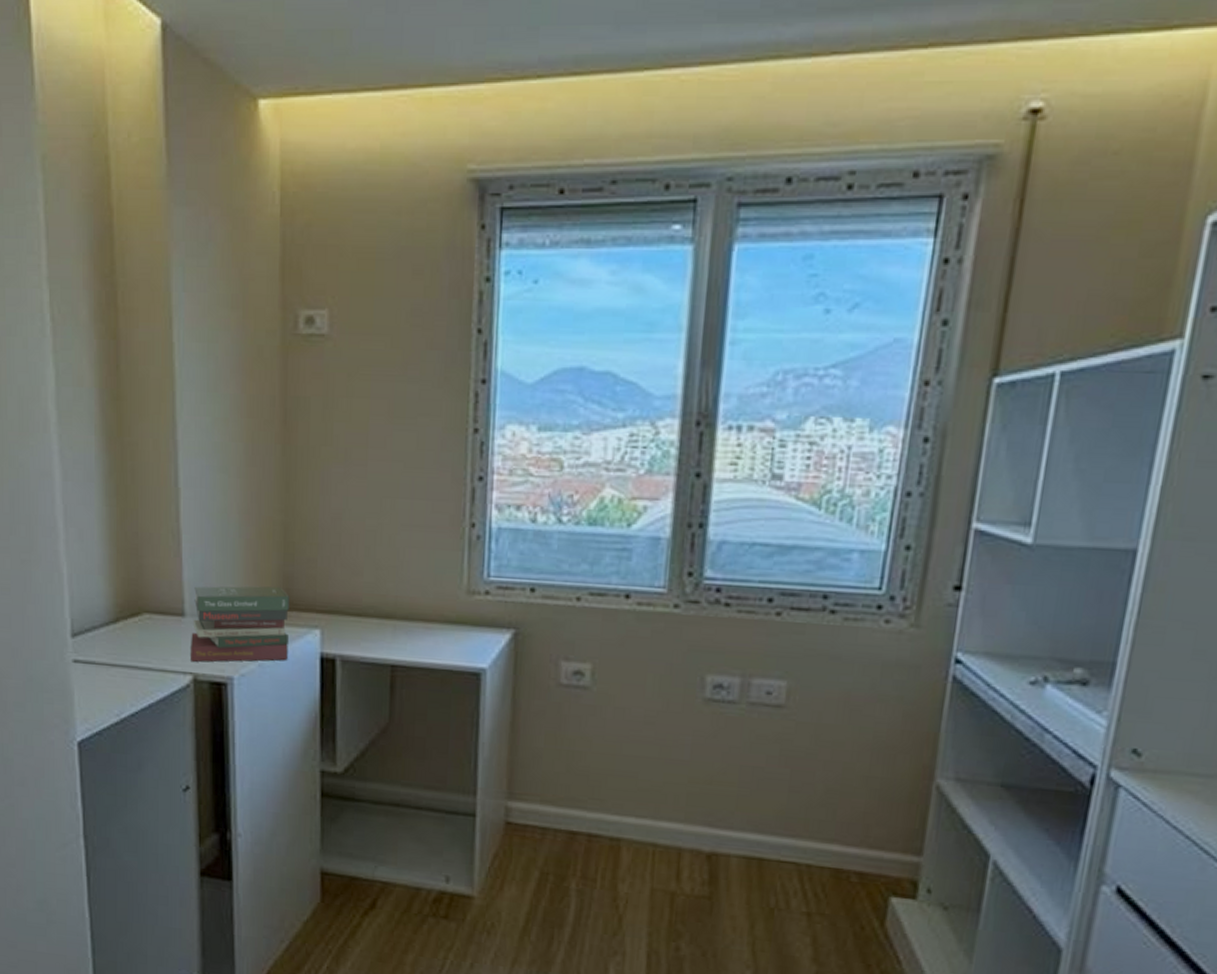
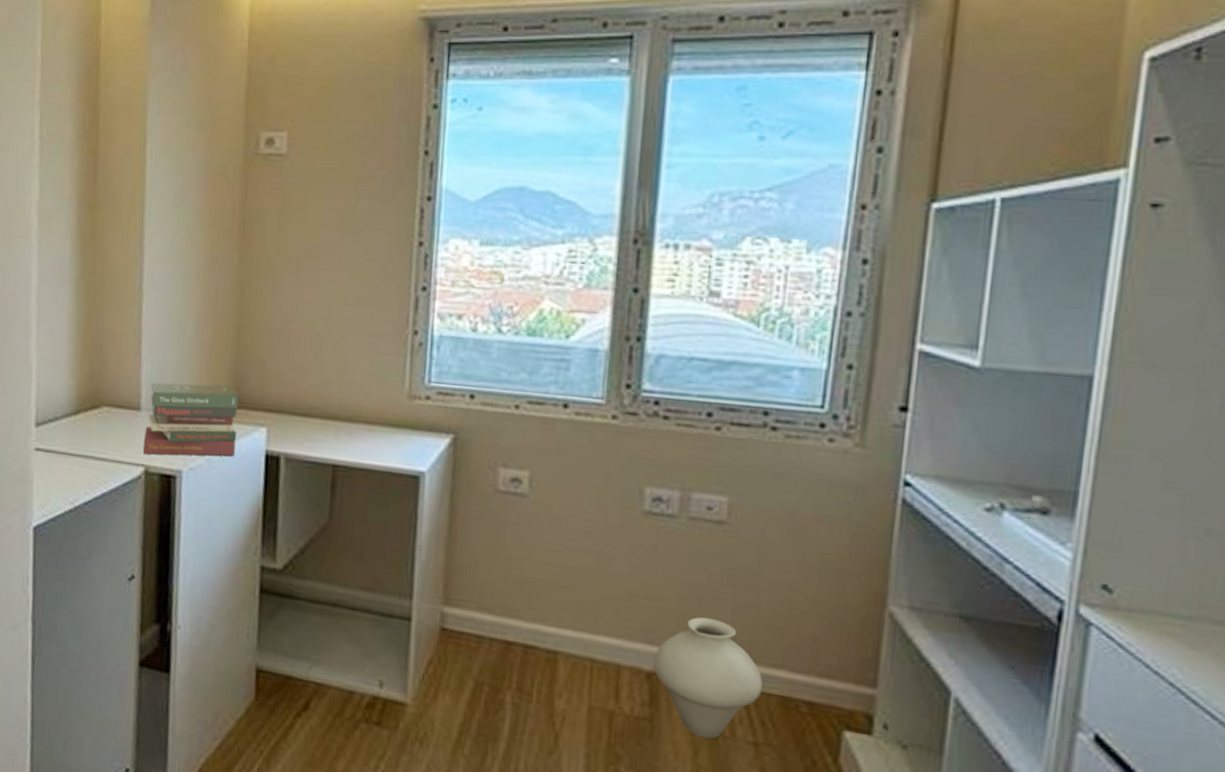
vase: none [712,798,816,912] -> present [653,617,763,739]

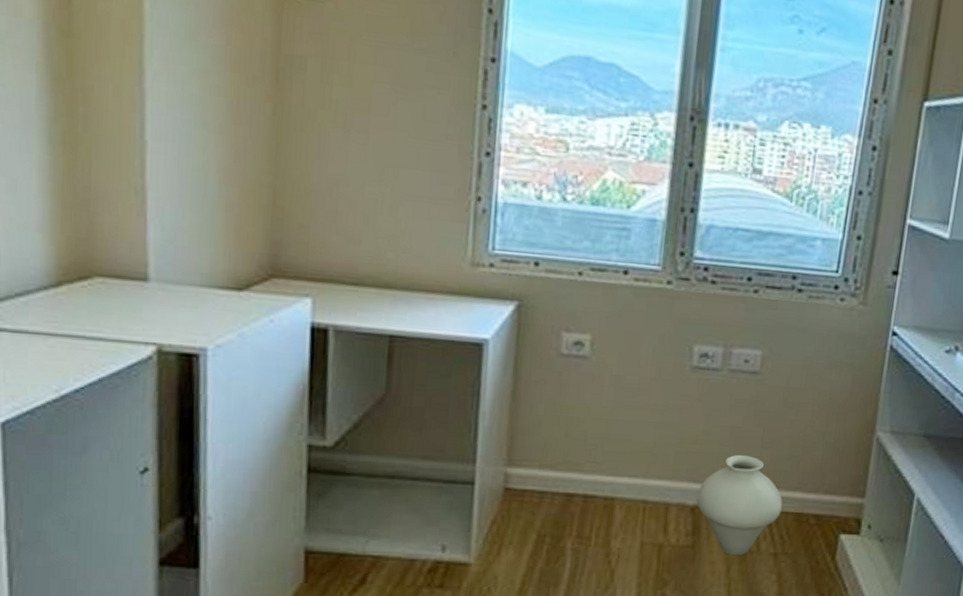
books: present [142,382,239,457] -> none [153,249,277,332]

